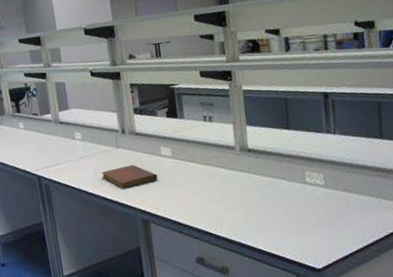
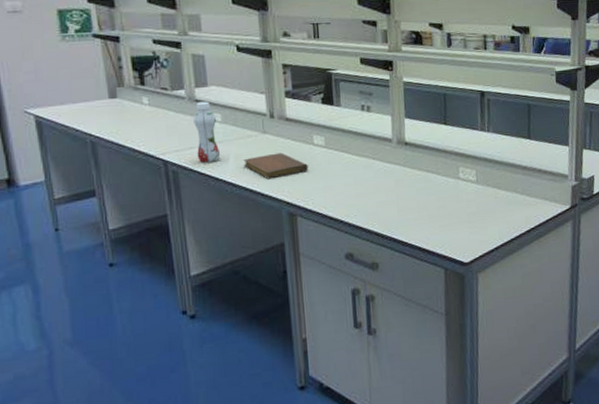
beverage bottle: none [59,122,83,177] -> present [193,101,221,163]

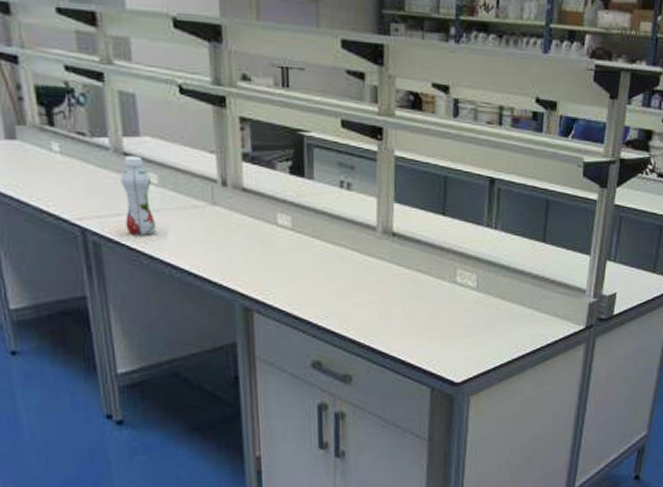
notebook: present [243,152,308,180] -> none [186,231,270,263]

